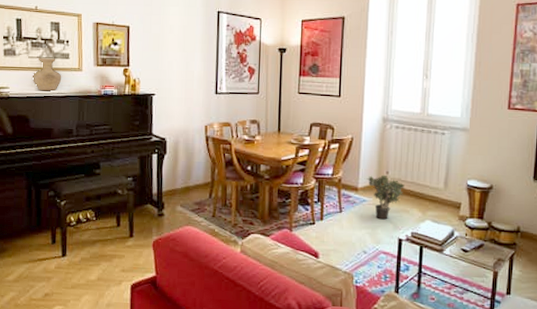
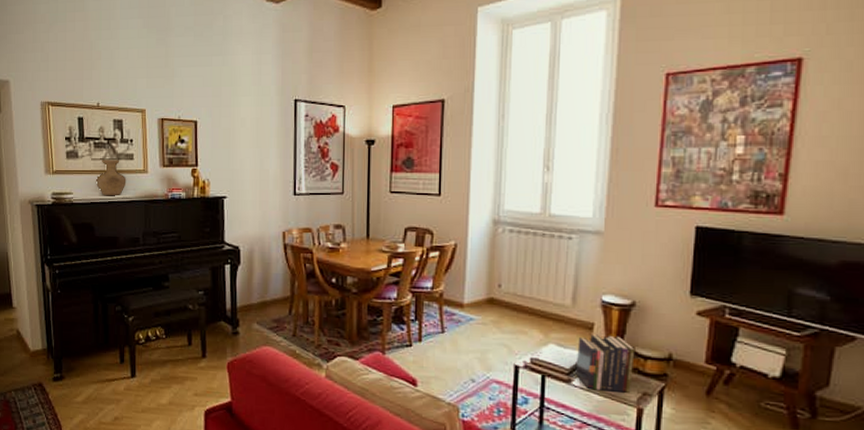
potted plant: present [366,174,405,220] -> none [473,288,521,343]
books: none [446,212,492,259] -> present [575,334,635,393]

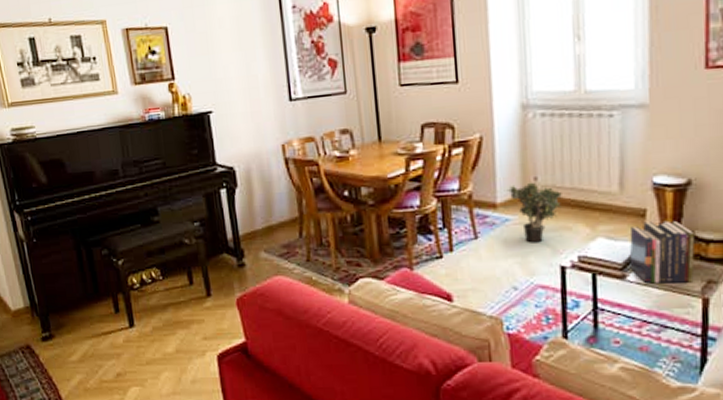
vase: present [96,159,127,196] -> none [59,82,95,126]
potted plant: none [473,288,521,343] -> present [507,182,562,243]

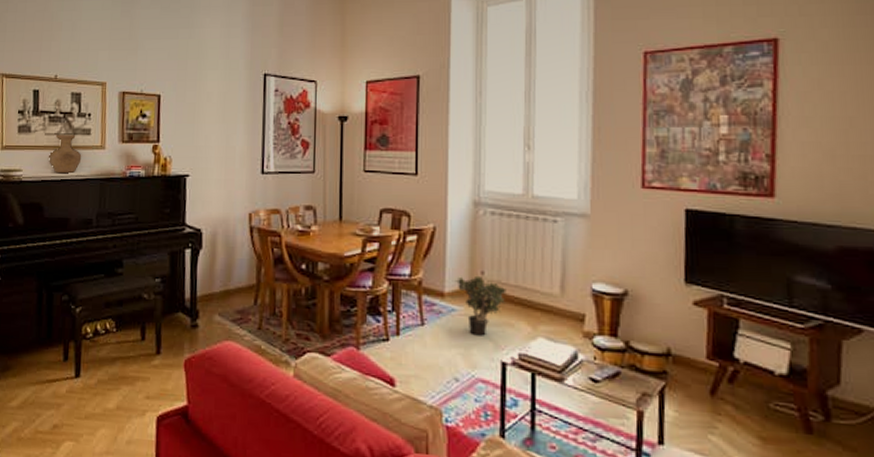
vase: none [59,82,95,126] -> present [49,134,82,174]
books: present [629,220,695,284] -> none [567,326,631,393]

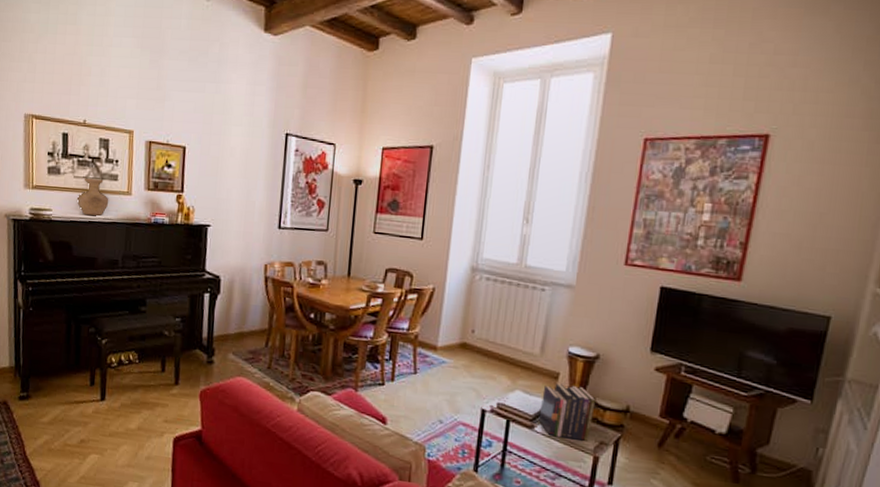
potted plant: present [455,275,506,336] -> none [447,333,493,386]
books: none [567,326,631,393] -> present [538,383,596,441]

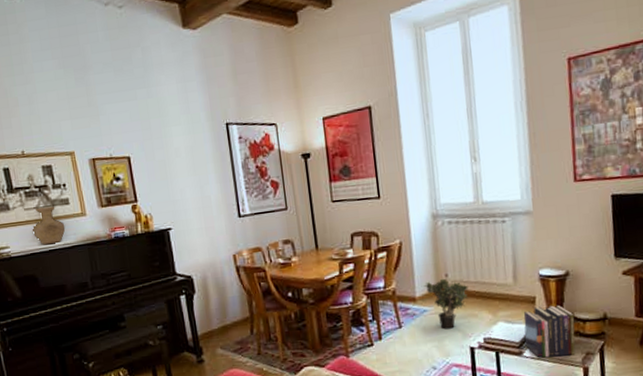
potted plant: none [447,333,493,386] -> present [423,278,468,329]

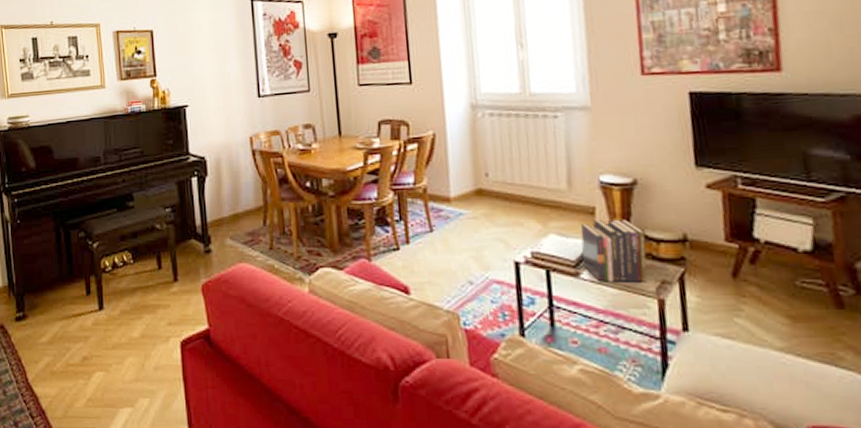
vase: present [32,206,65,245] -> none [53,77,84,116]
potted plant: present [423,278,468,329] -> none [459,178,513,238]

